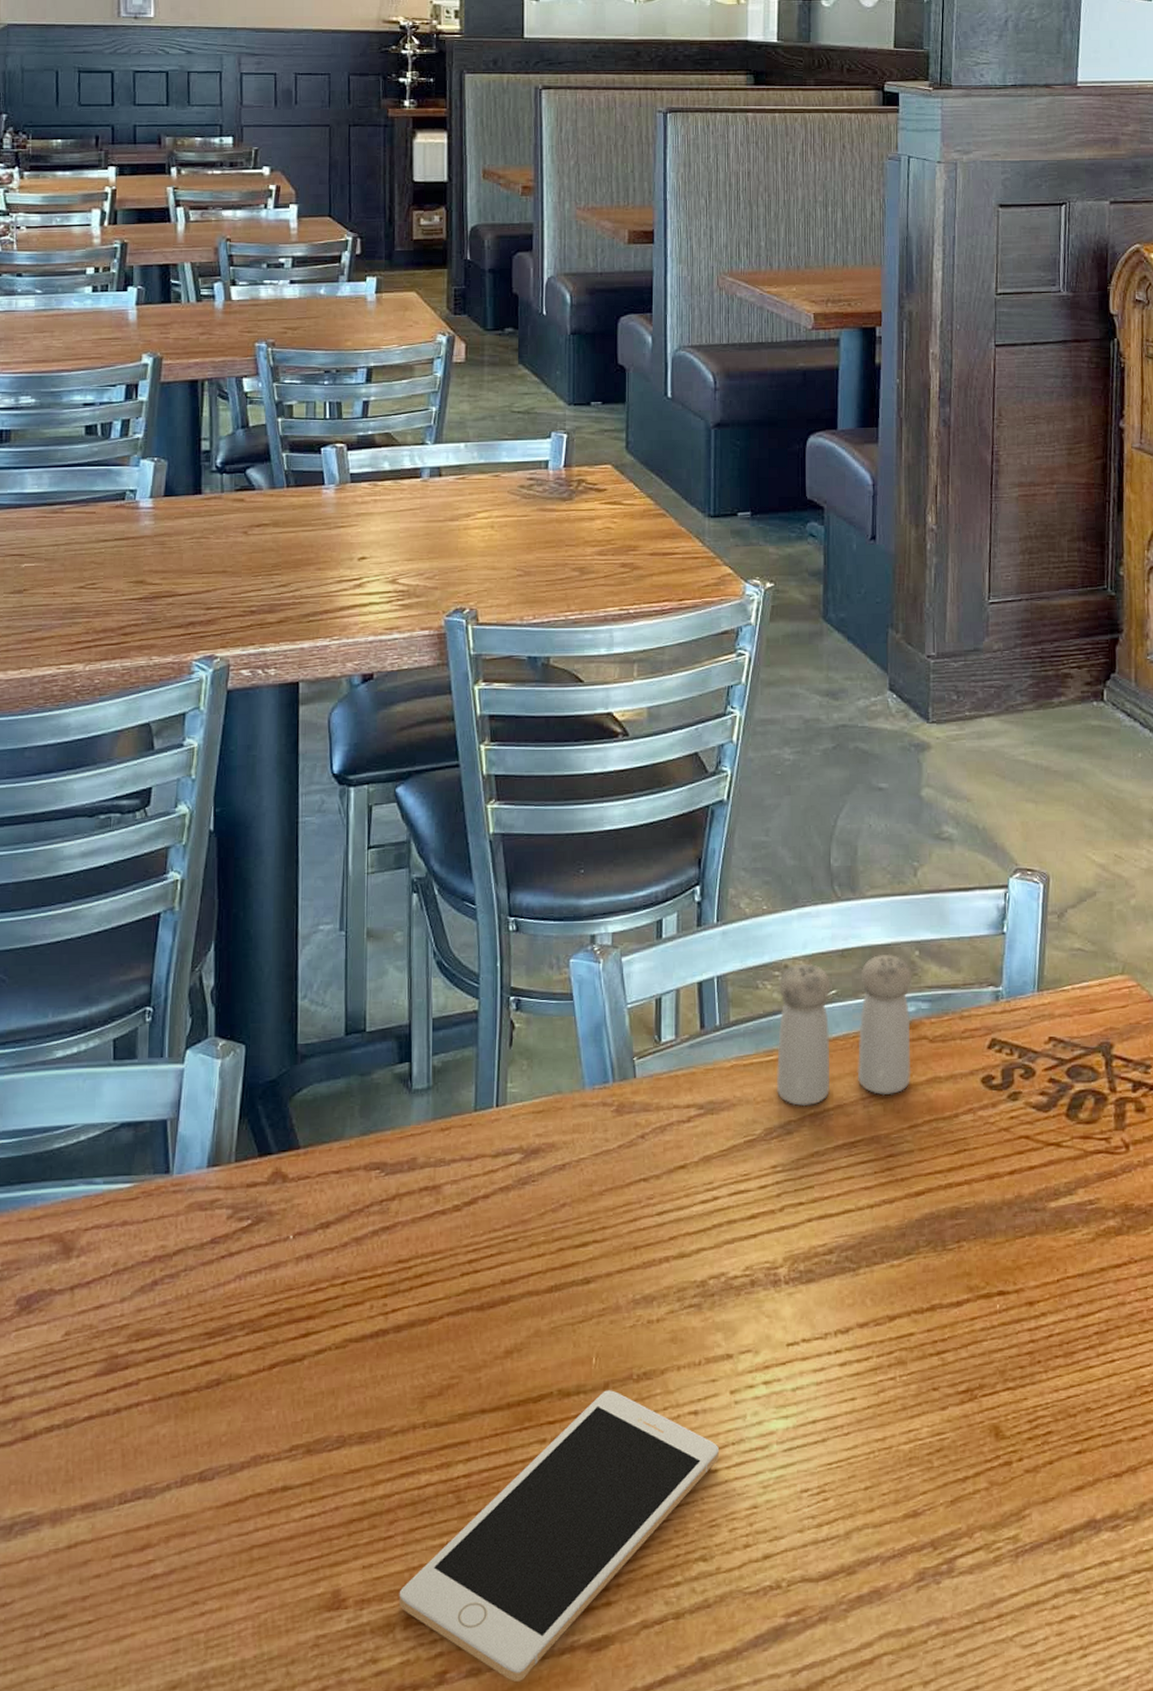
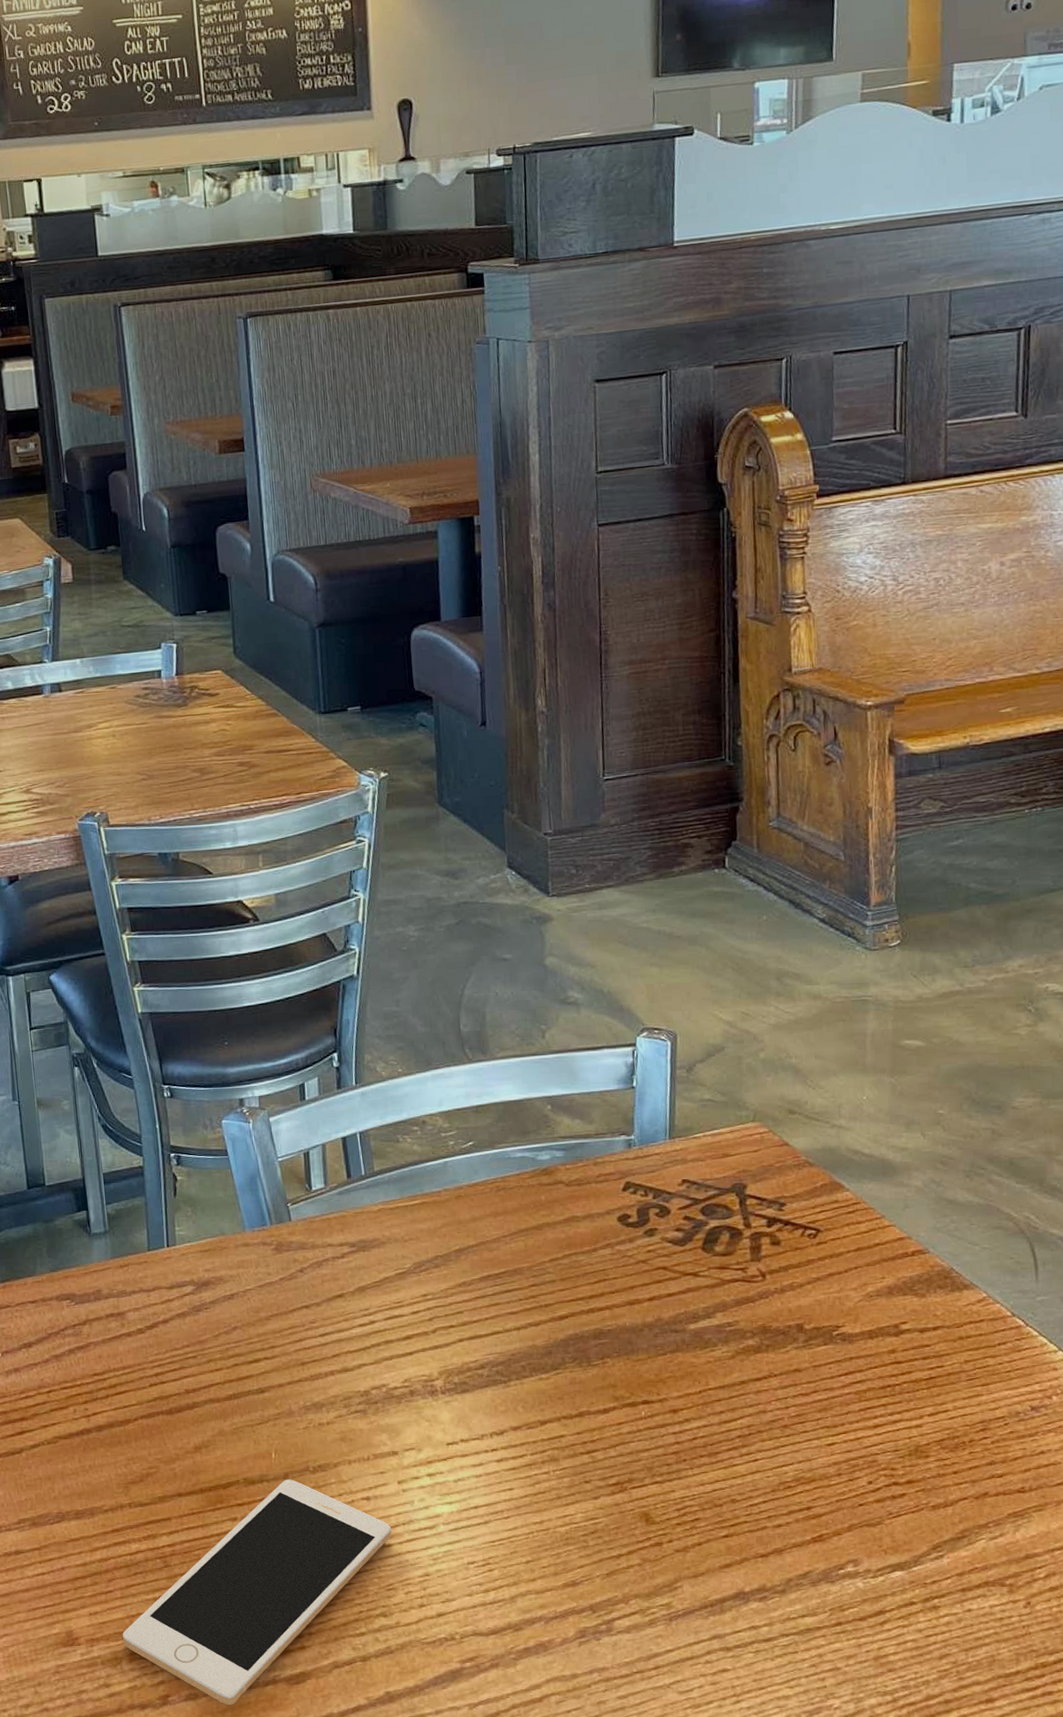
salt and pepper shaker: present [776,953,912,1107] -> none [418,1108,550,1244]

